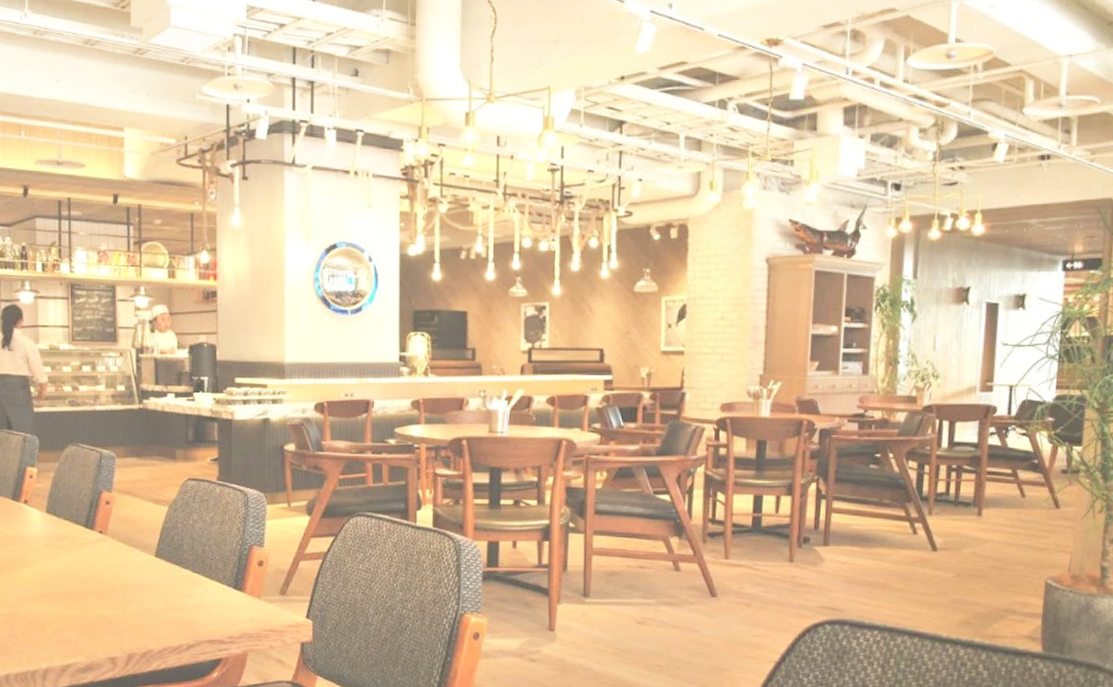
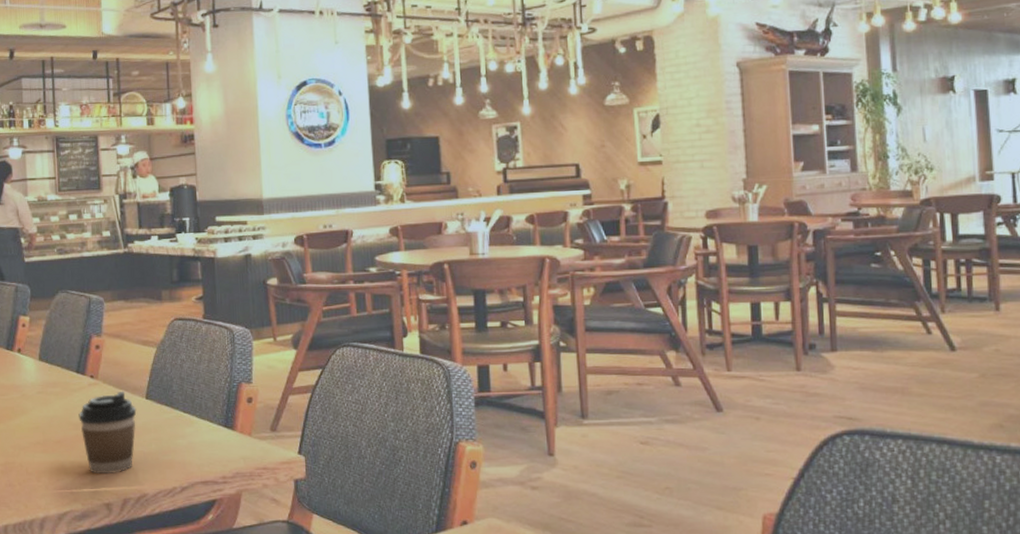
coffee cup: none [86,548,145,630] -> present [78,392,137,475]

